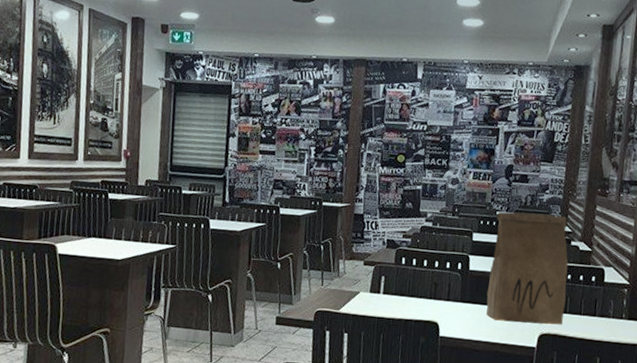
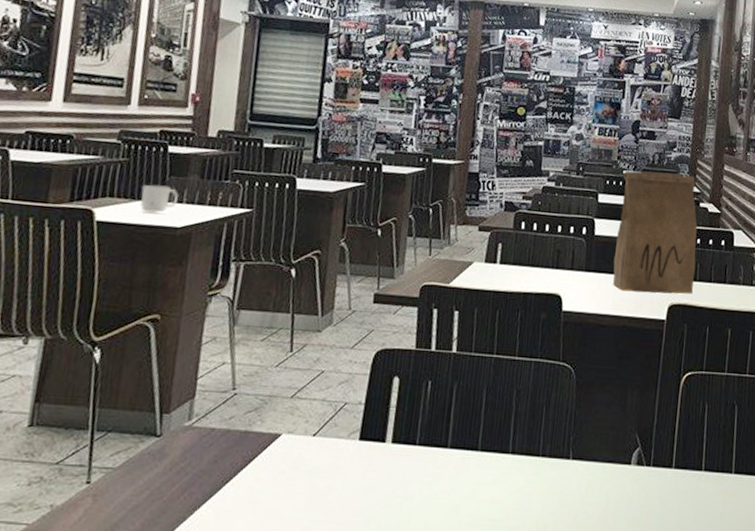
mug: none [90,225,119,248] -> present [140,184,179,213]

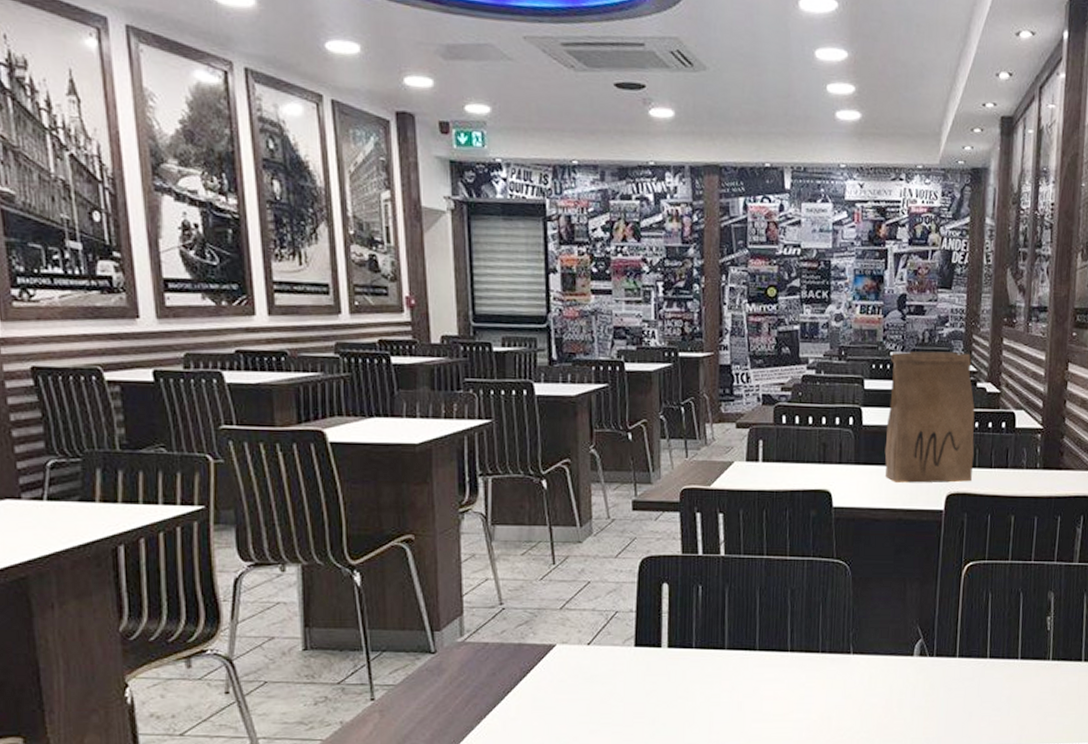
mug: present [140,184,179,213] -> none [371,400,412,430]

